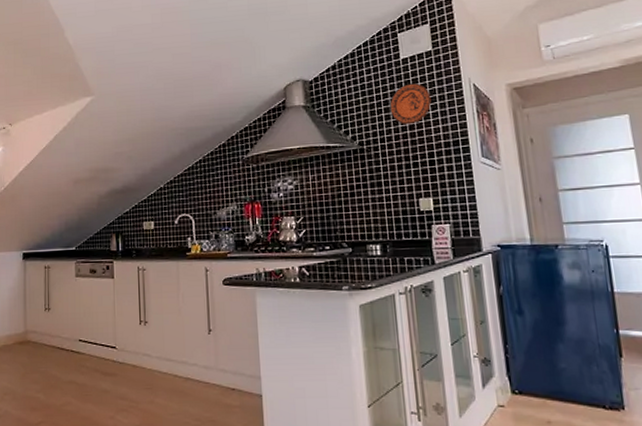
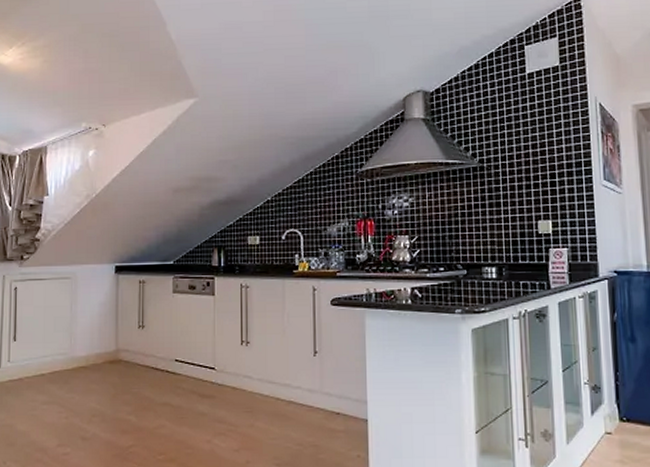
decorative plate: present [389,83,432,125] -> none [513,100,556,143]

